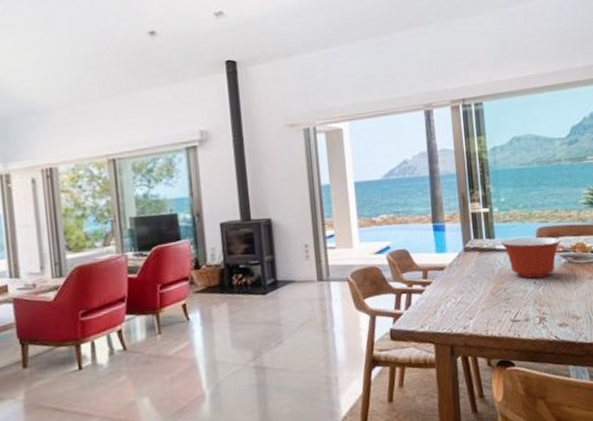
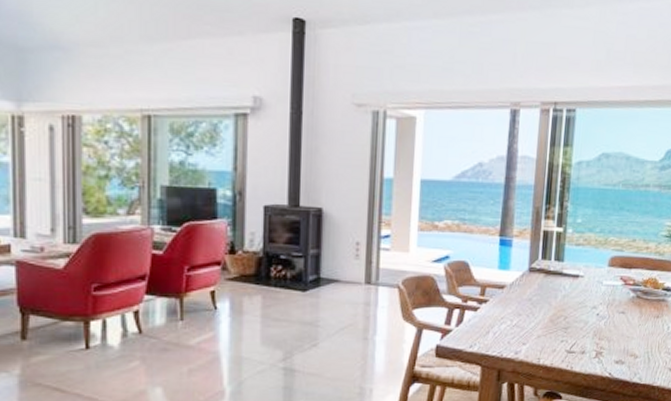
mixing bowl: present [501,237,561,279] -> none [569,264,633,310]

